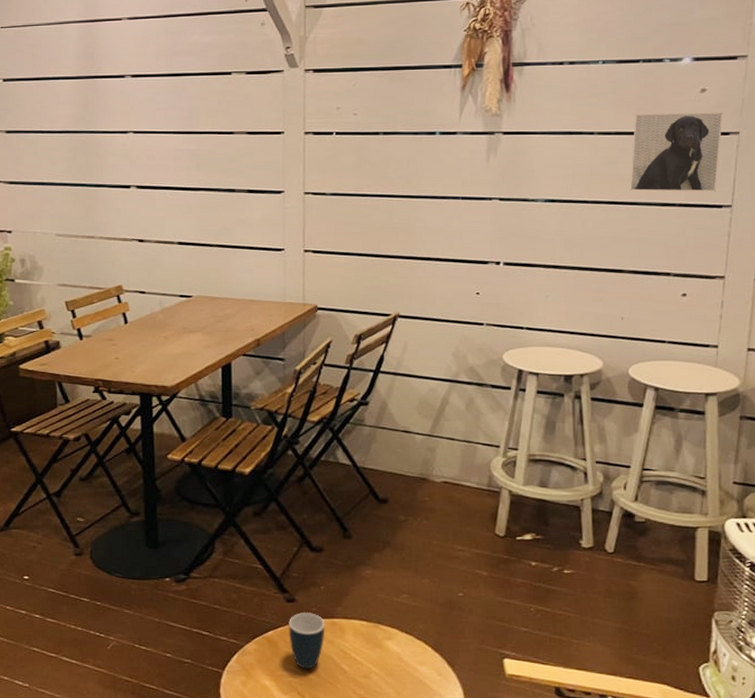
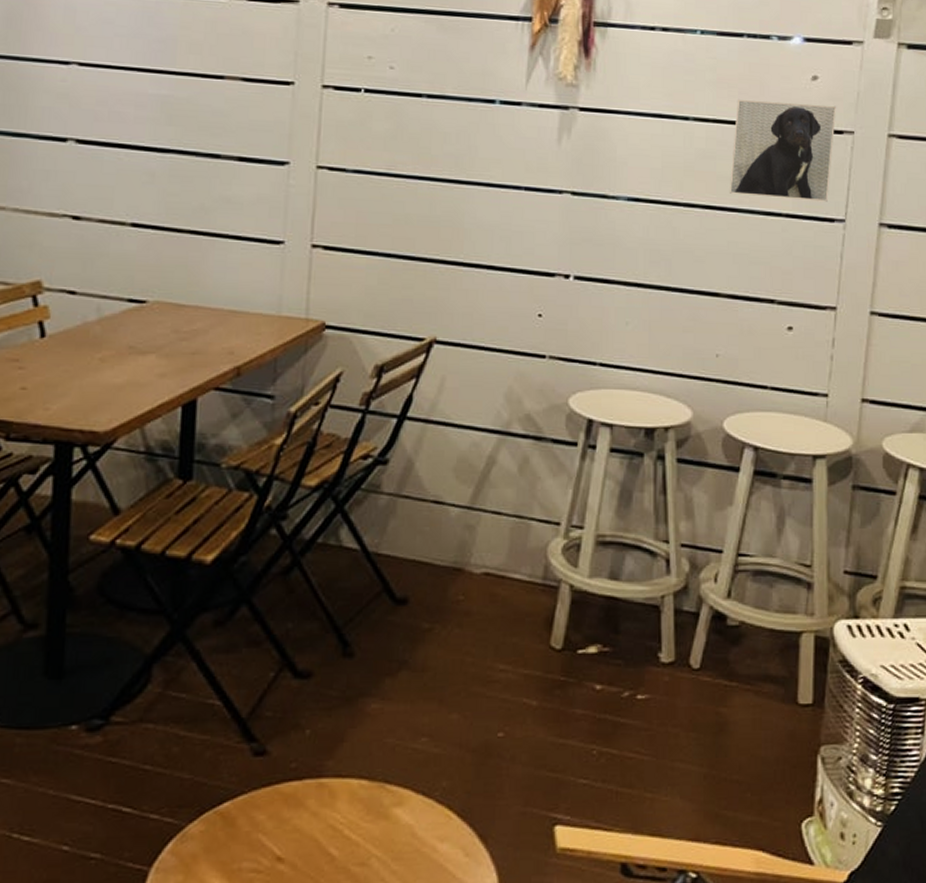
mug: present [289,613,325,669] -> none [253,771,309,858]

